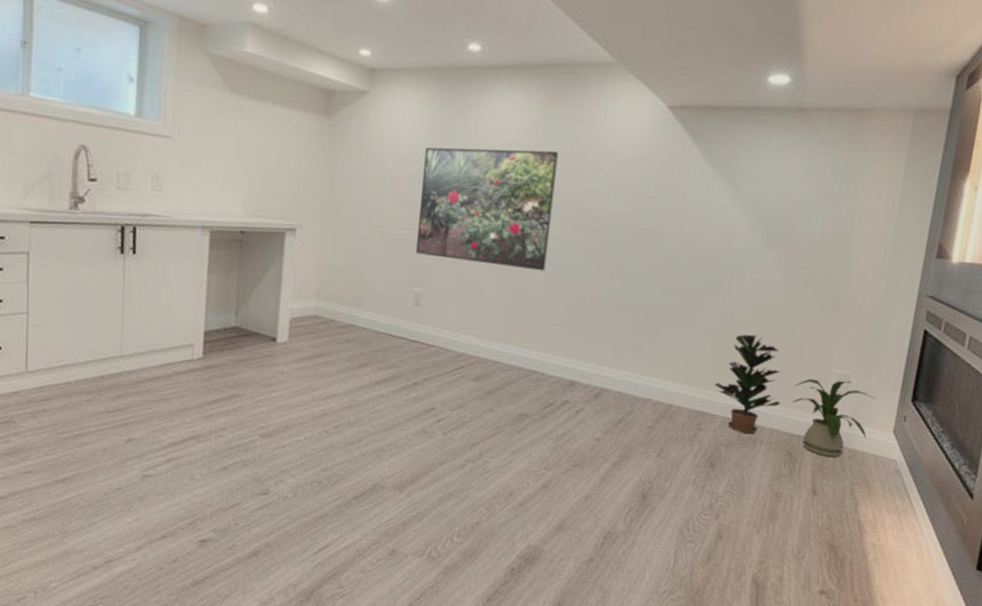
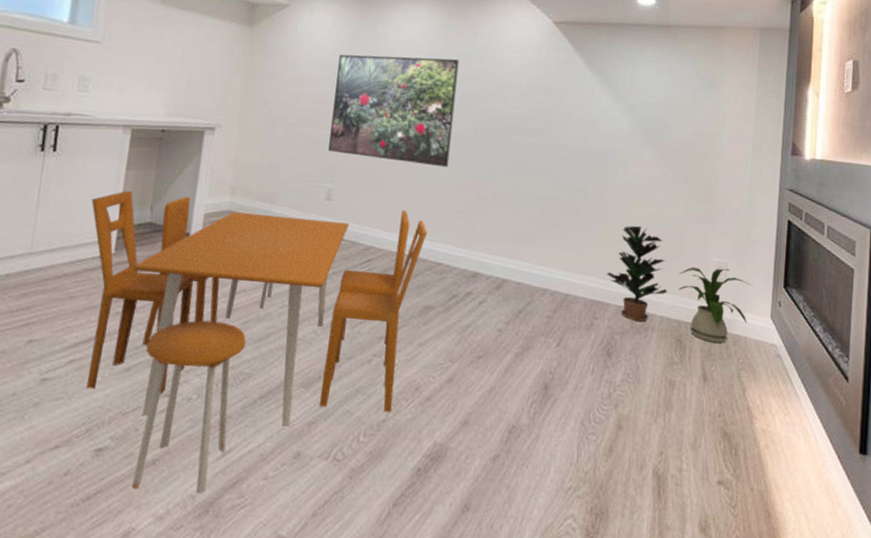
dining table: none [175,294,523,584] -> present [86,190,428,494]

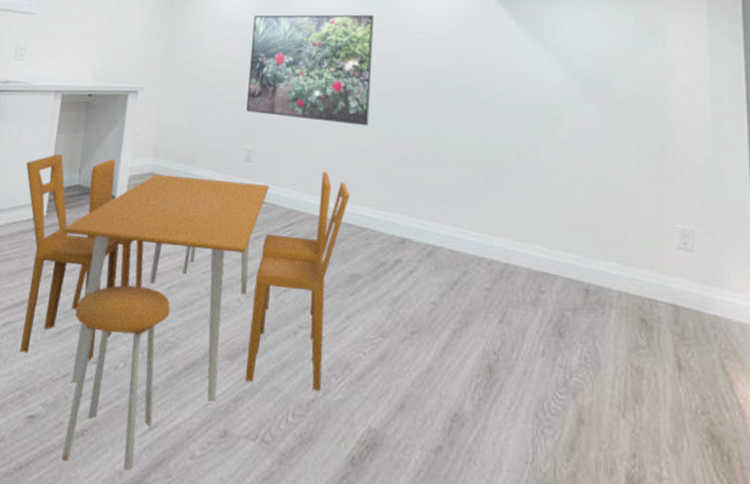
potted plant: present [606,225,668,323] -> none [550,187,624,298]
house plant: present [678,266,752,343] -> none [636,234,727,325]

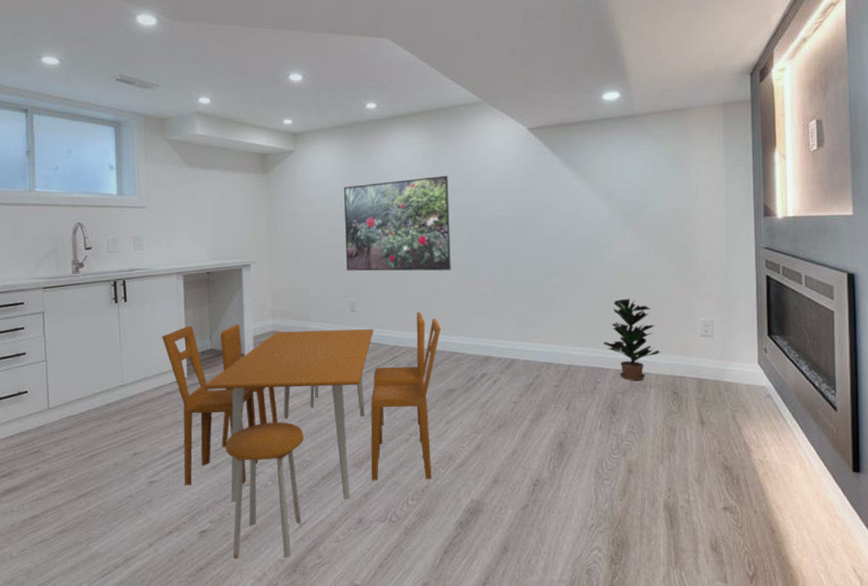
potted plant: none [550,187,624,298] -> present [603,298,660,381]

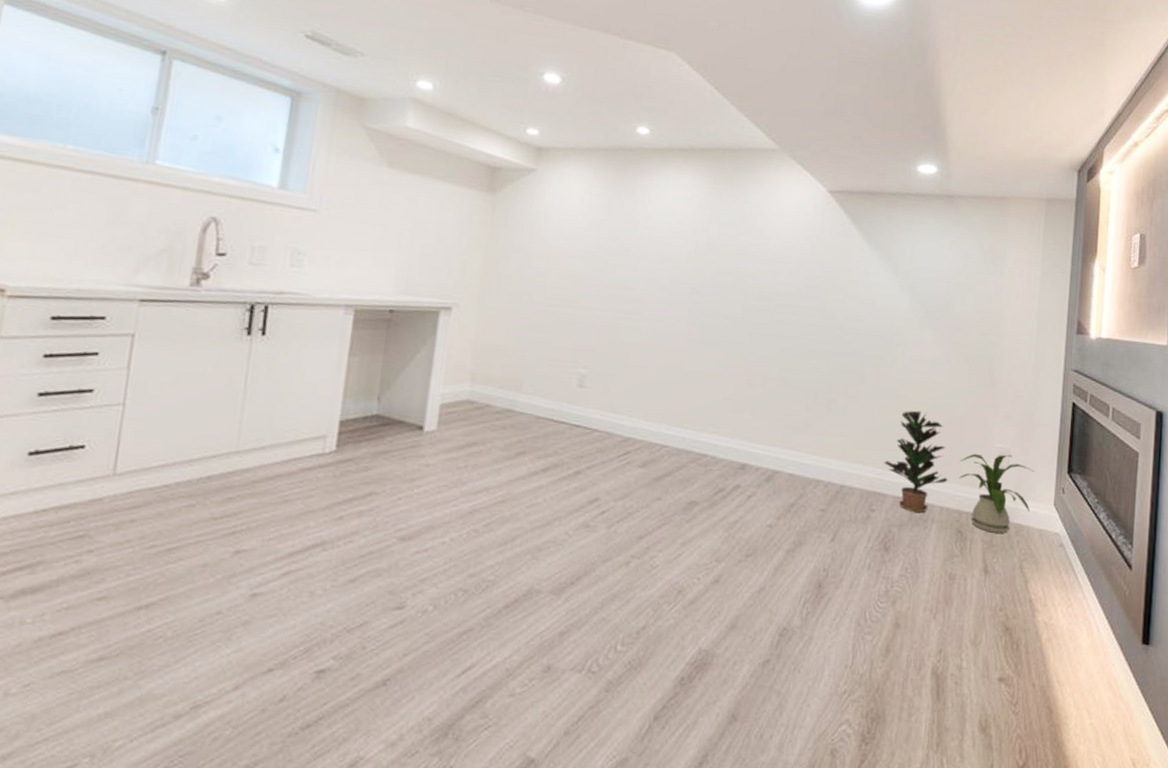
dining table: present [162,311,442,559] -> none [304,379,692,716]
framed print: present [344,176,451,271] -> none [581,225,726,350]
house plant: none [669,325,737,391] -> present [959,453,1035,533]

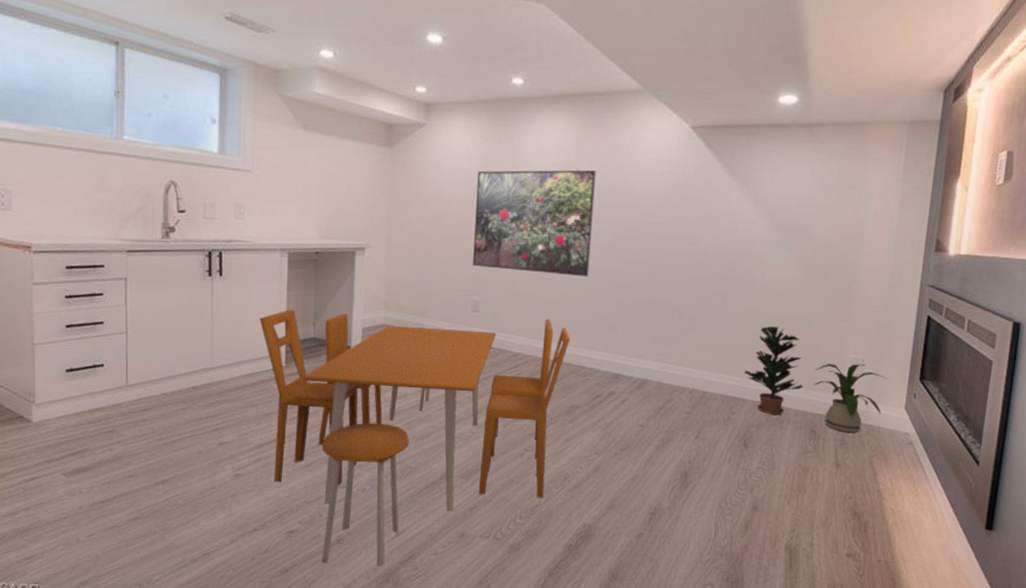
dining table: none [304,379,692,716] -> present [259,309,571,567]
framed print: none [581,225,726,350] -> present [473,170,596,277]

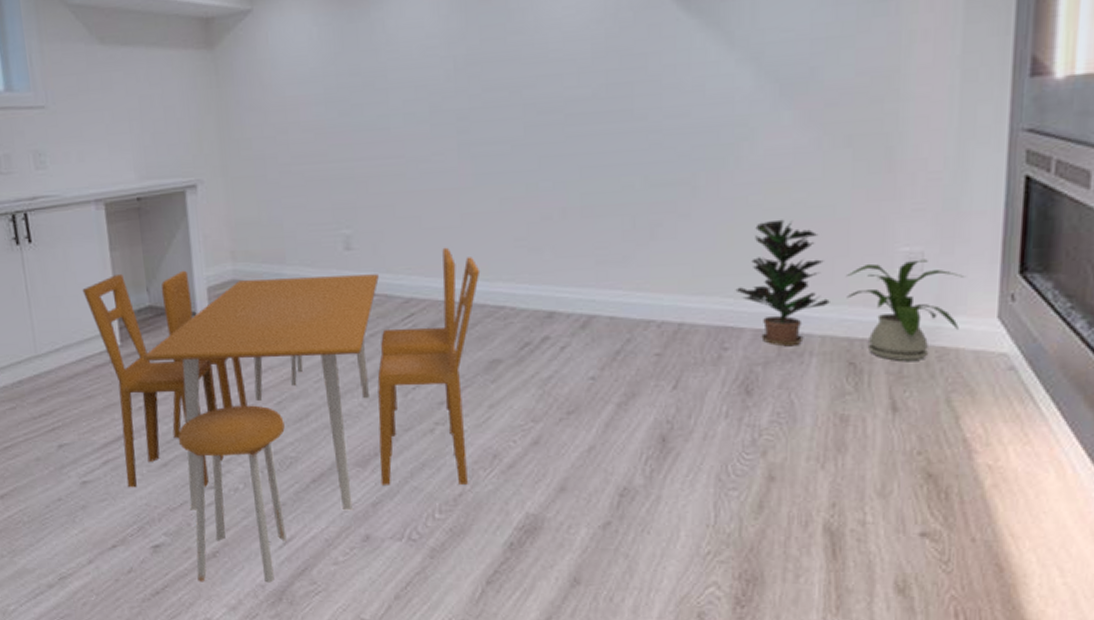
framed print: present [473,170,596,277] -> none [328,36,495,190]

